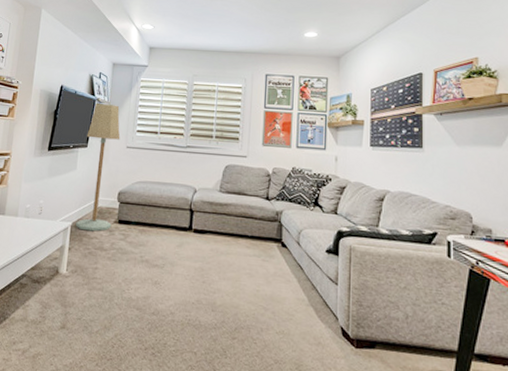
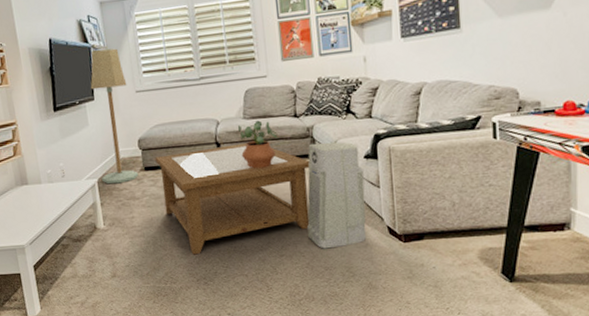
coffee table: none [129,212,274,321] -> present [155,143,310,255]
potted plant: none [212,196,249,243] -> present [238,120,278,169]
air purifier: none [263,228,324,341] -> present [307,142,367,249]

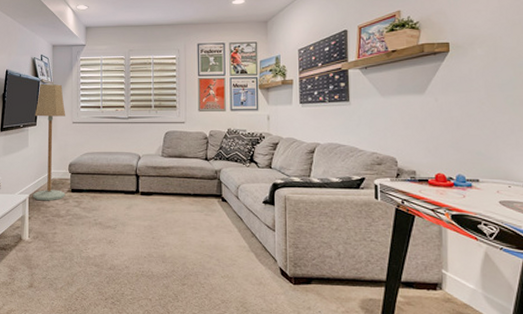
coffee table: present [155,143,310,255] -> none [81,178,215,275]
potted plant: present [238,120,278,169] -> none [157,159,190,202]
air purifier: present [307,142,367,249] -> none [209,185,262,283]

